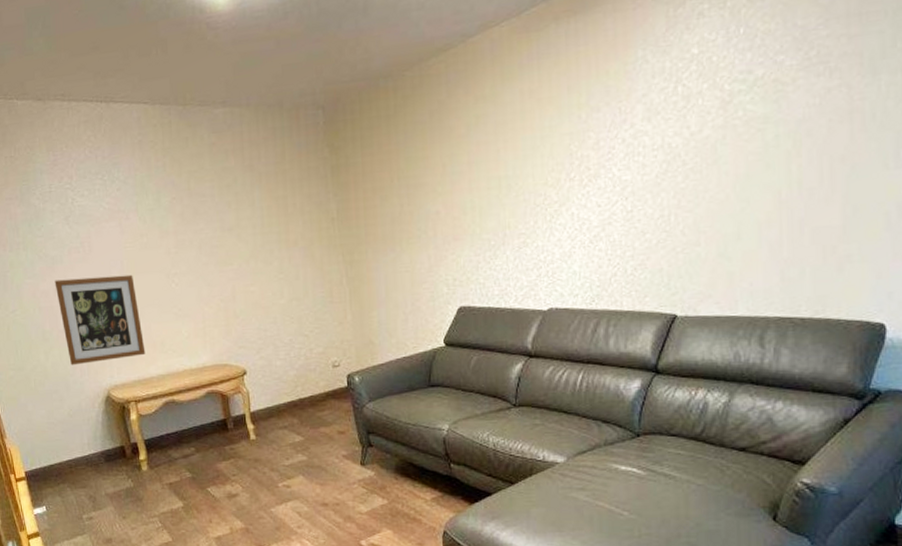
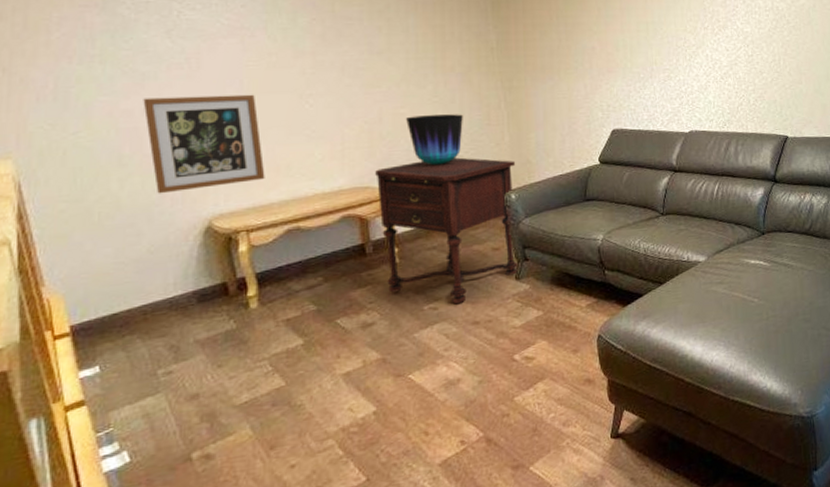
side table: none [232,336,363,485] -> present [375,157,518,305]
vase: none [256,291,308,345] -> present [406,114,463,166]

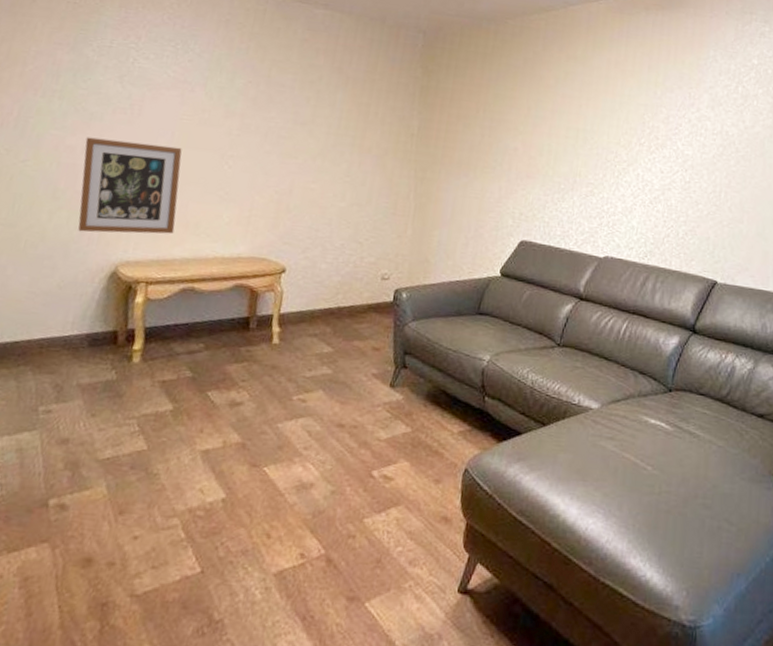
side table: present [375,157,518,305] -> none [263,240,414,402]
vase: present [406,114,463,166] -> none [314,192,370,249]

